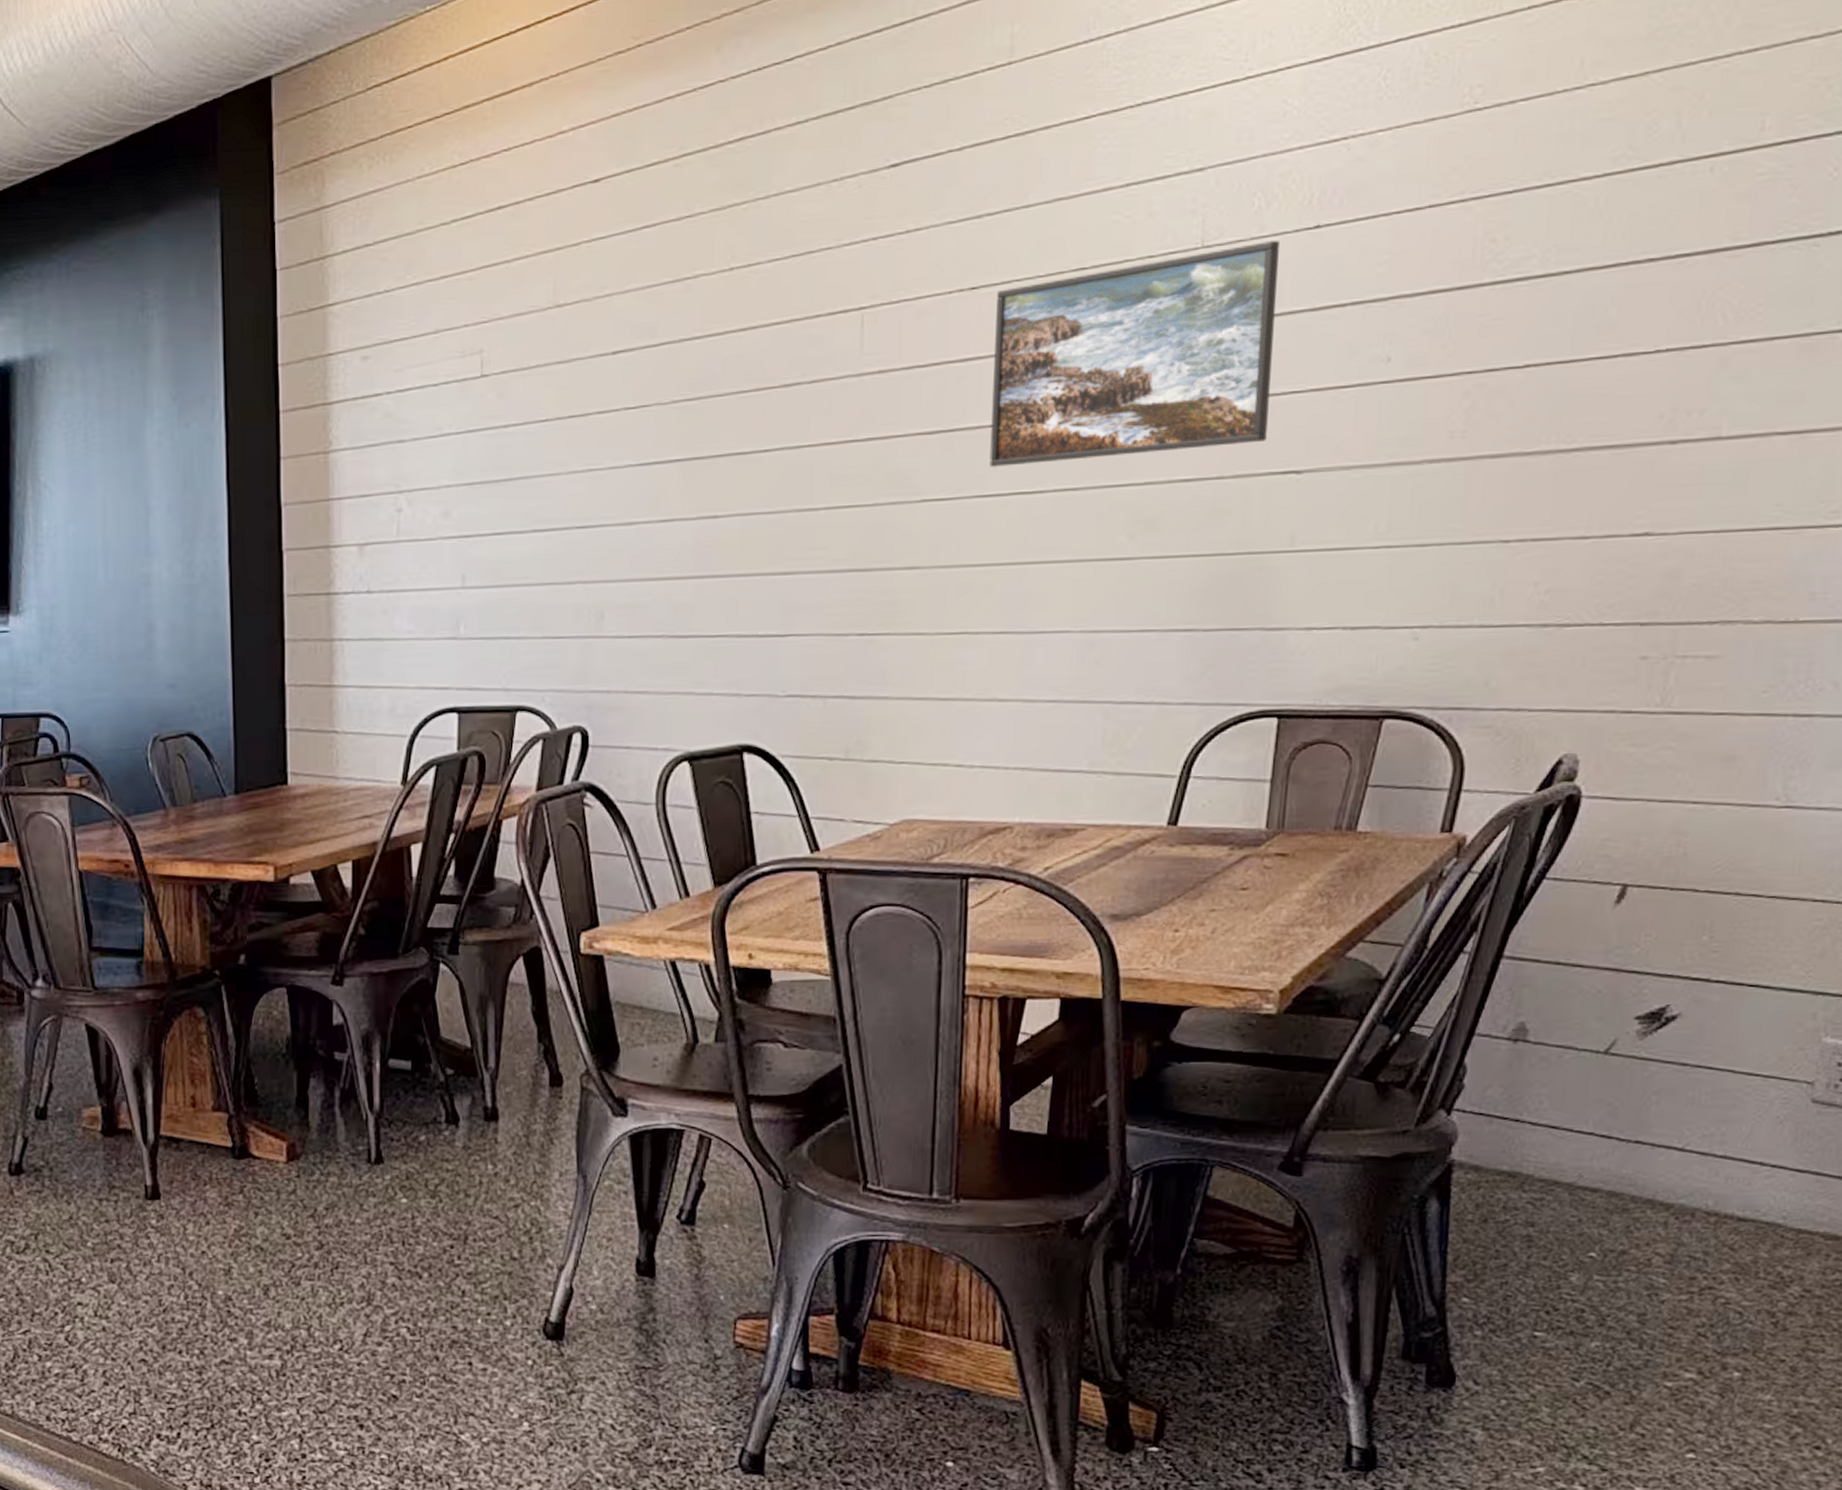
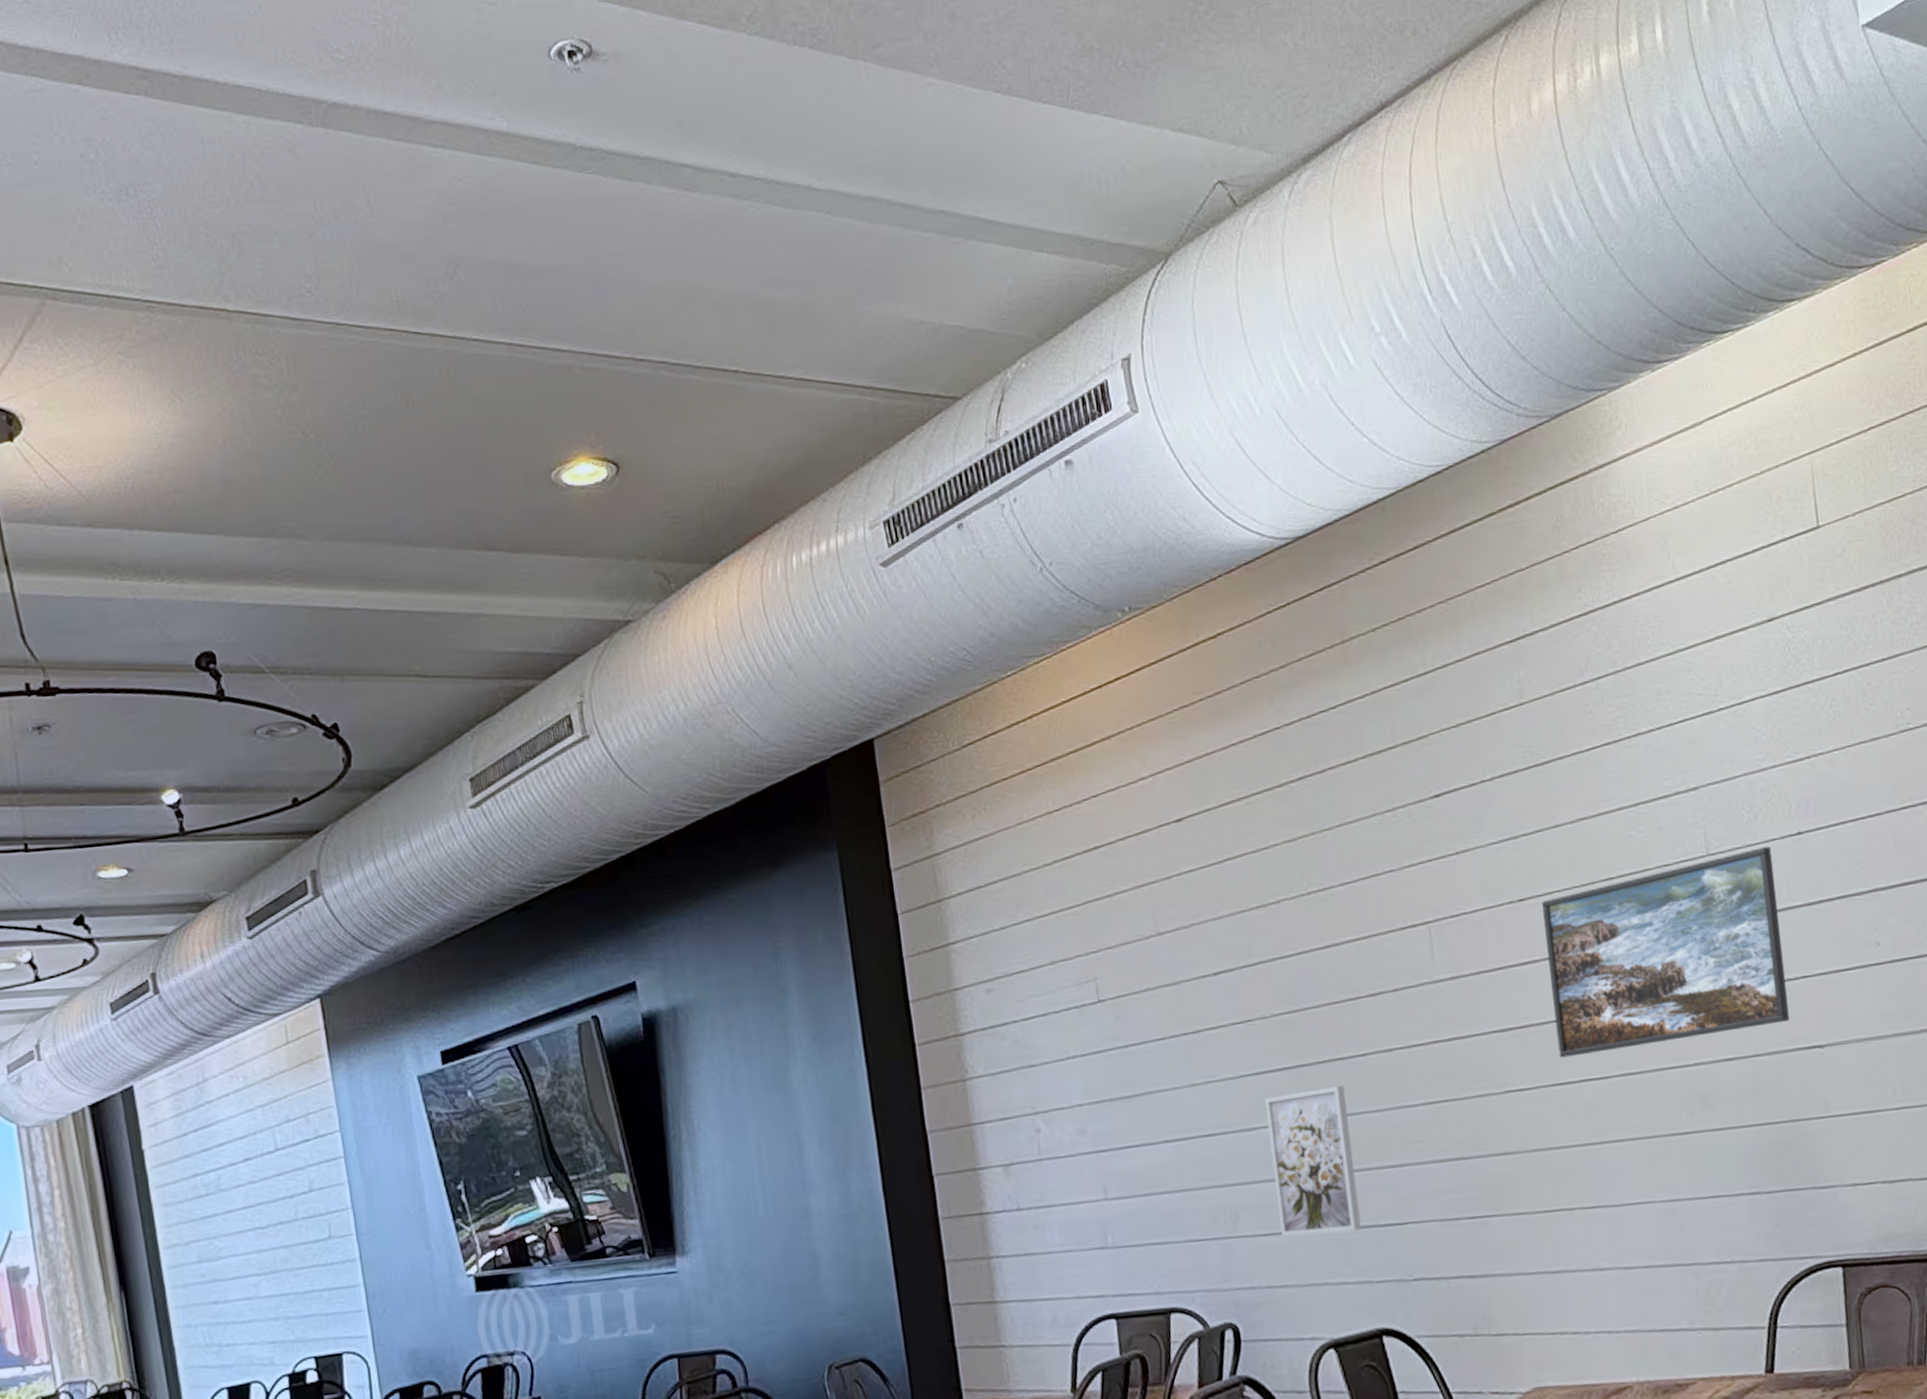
wall art: none [648,482,740,640] -> present [1265,1085,1361,1237]

